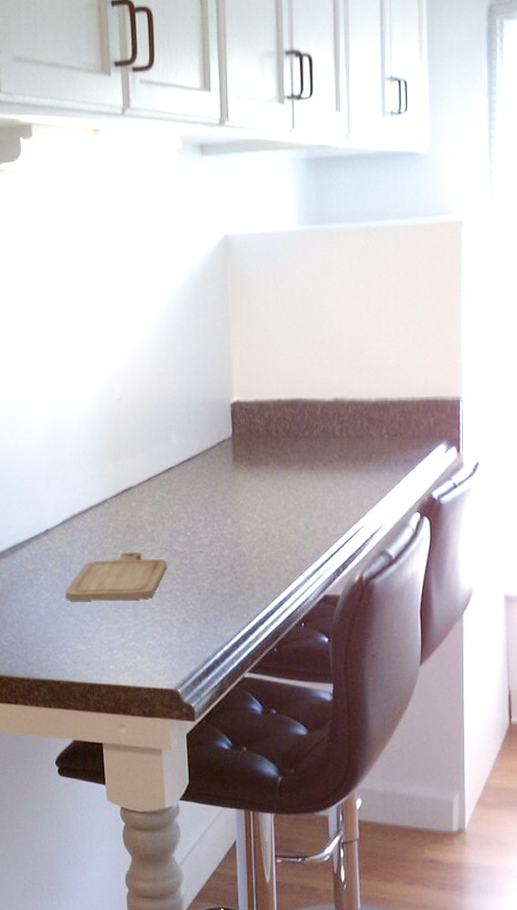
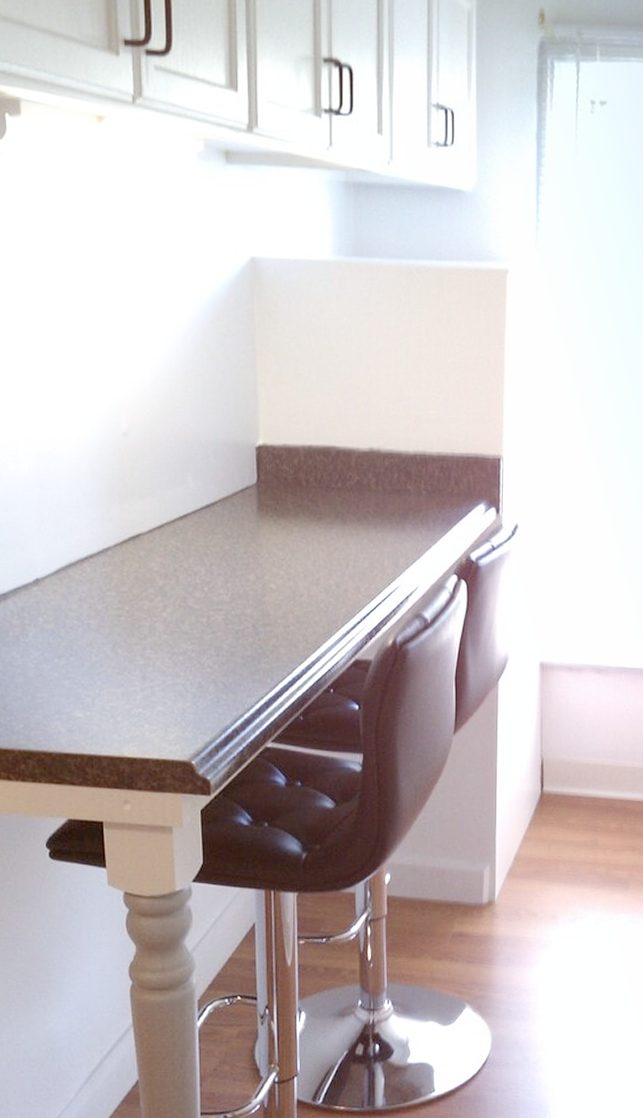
chopping board: present [65,552,167,601] -> none [59,607,181,662]

